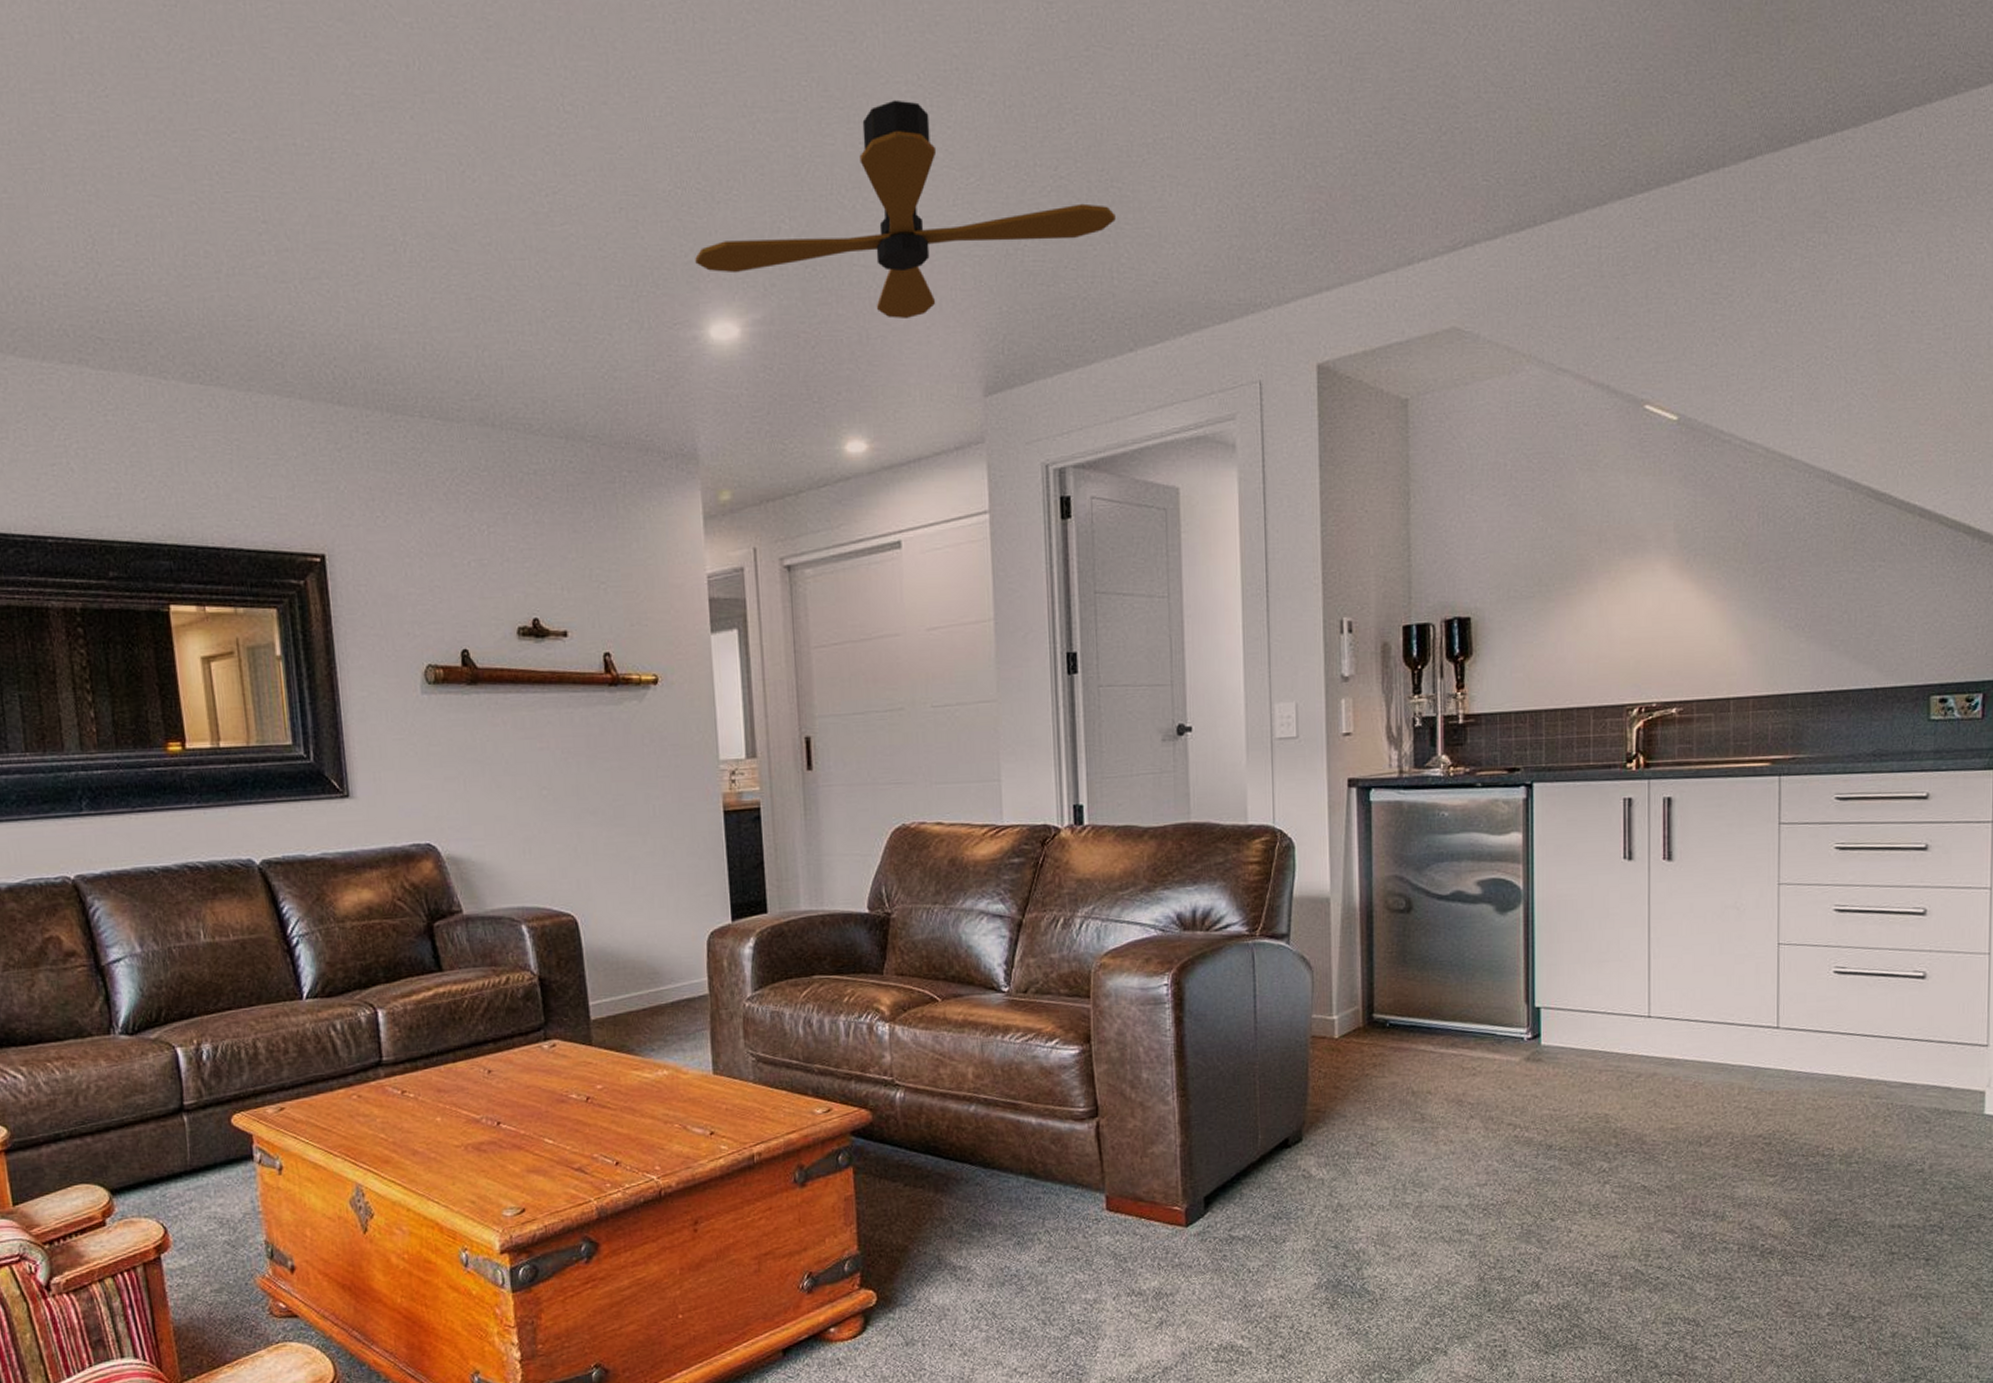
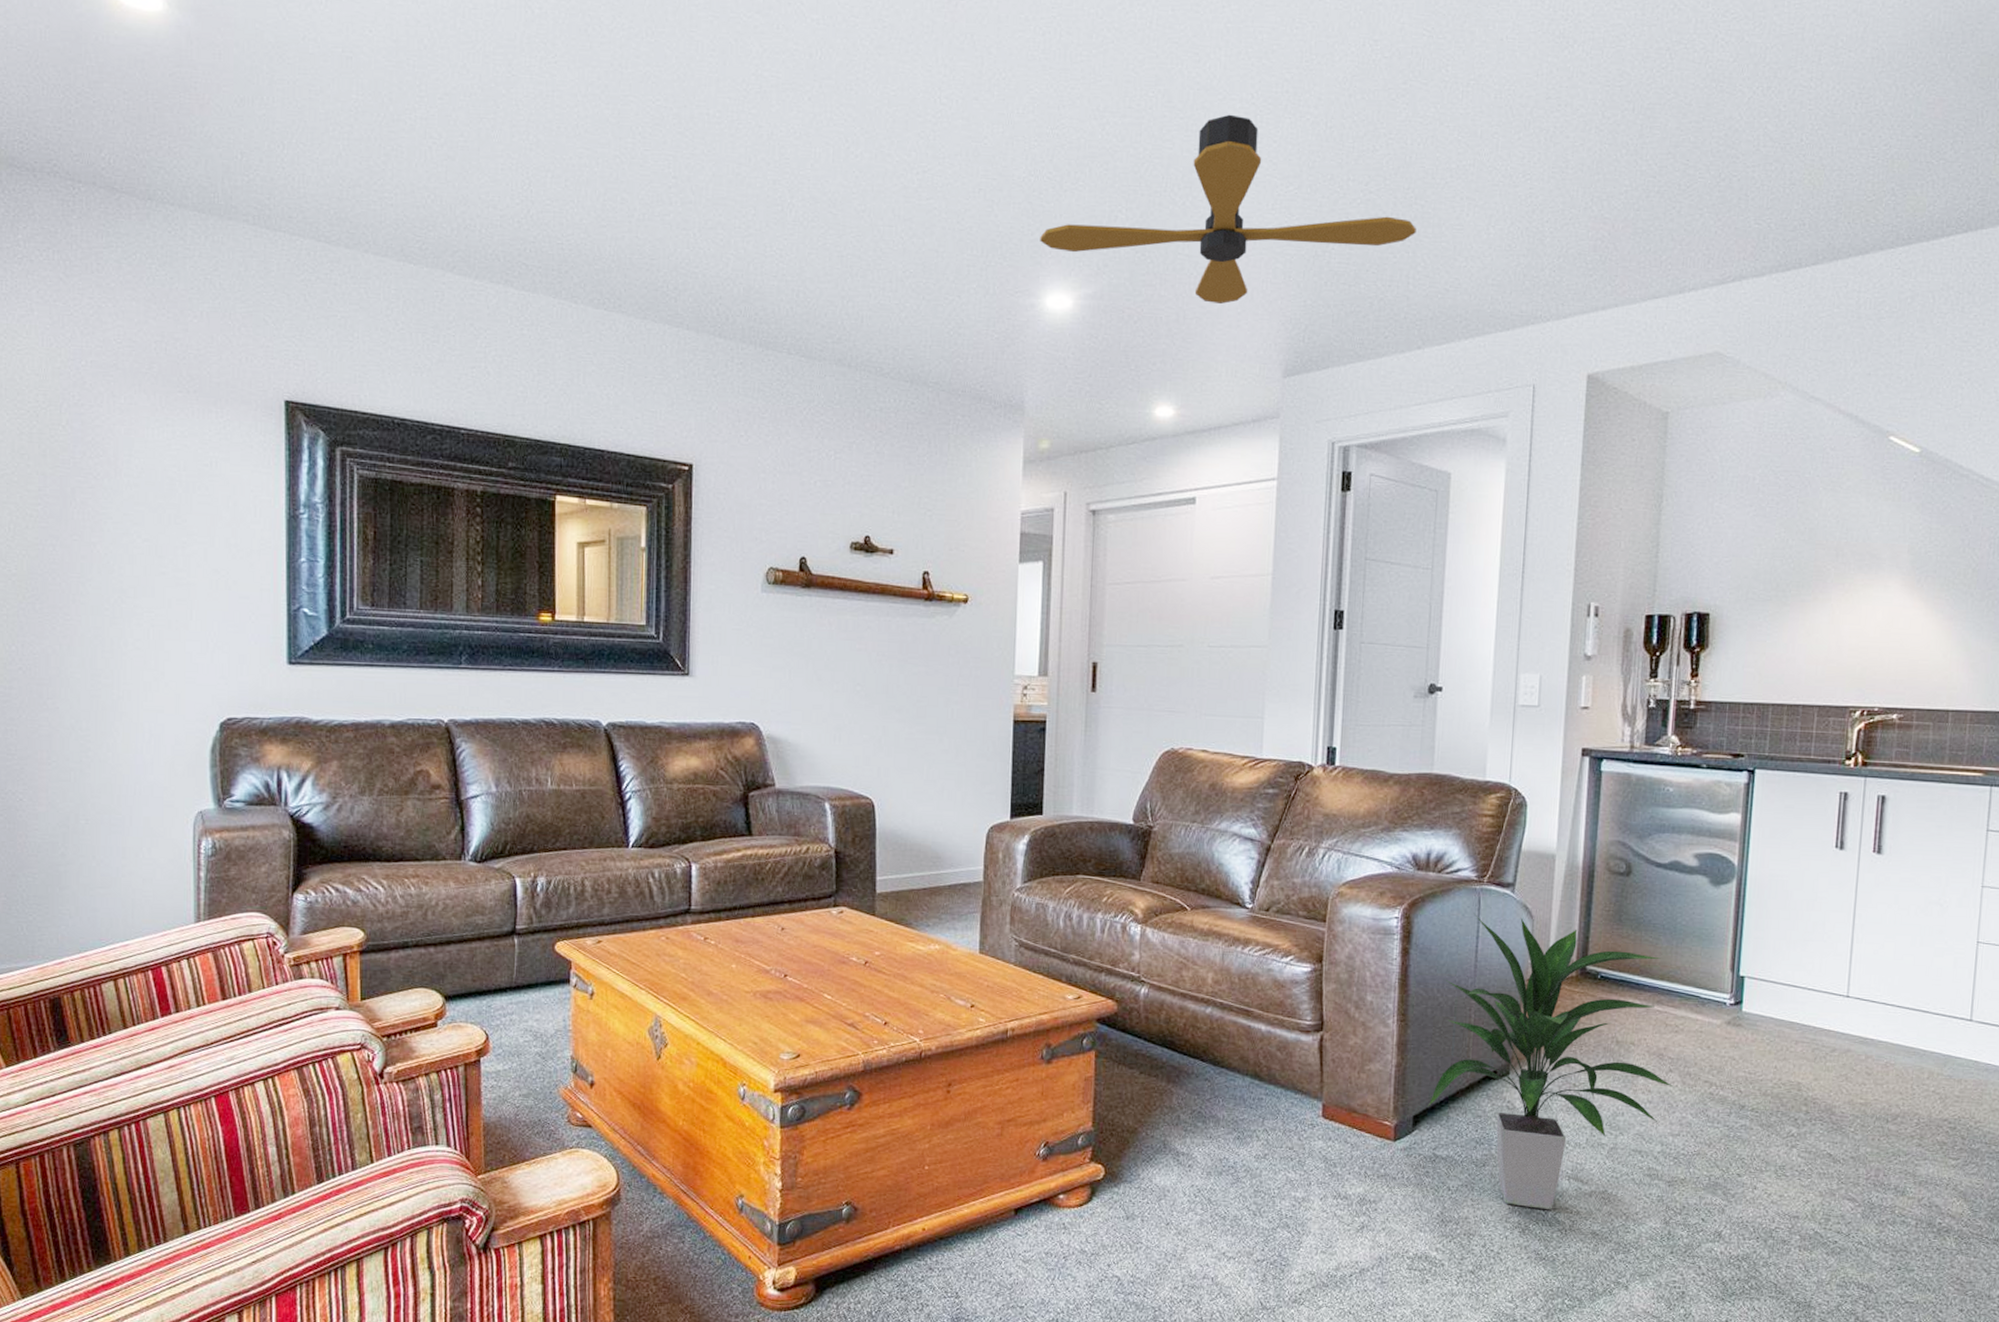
indoor plant: none [1219,970,1478,1281] -> present [1428,913,1675,1209]

